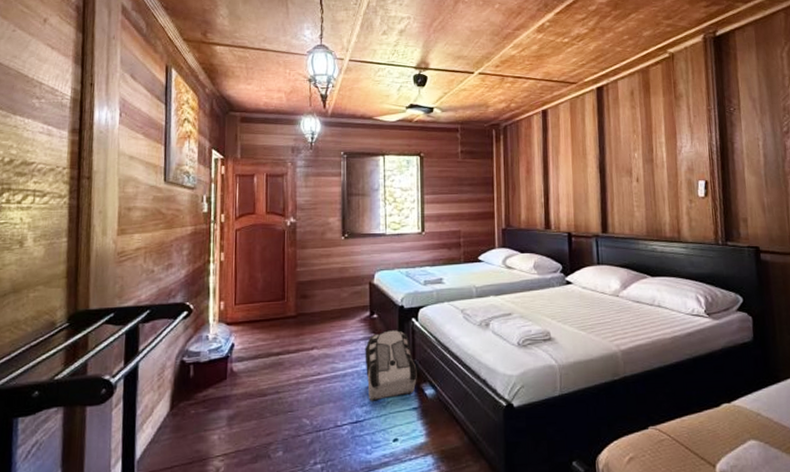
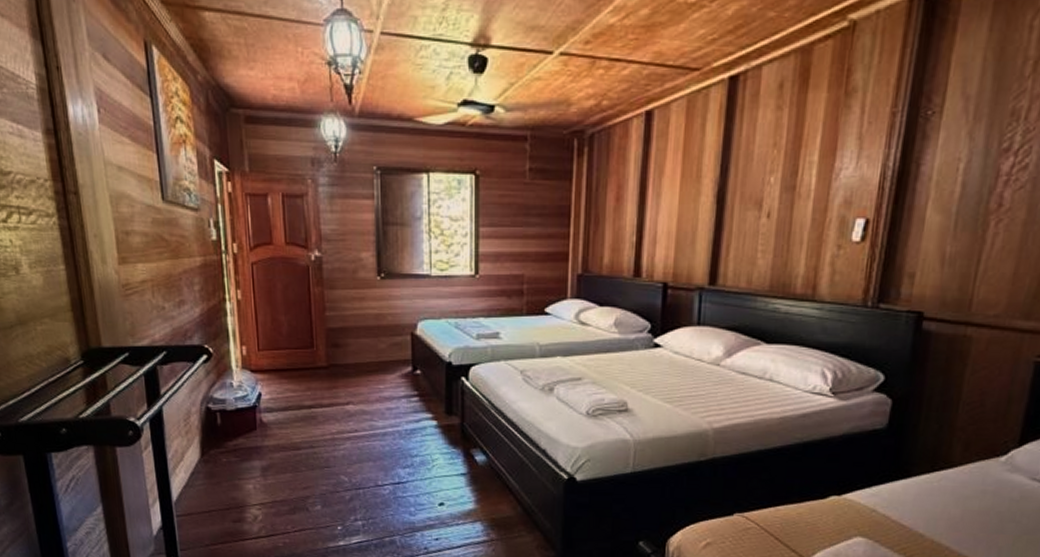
backpack: present [365,329,417,401] -> none [407,388,466,463]

